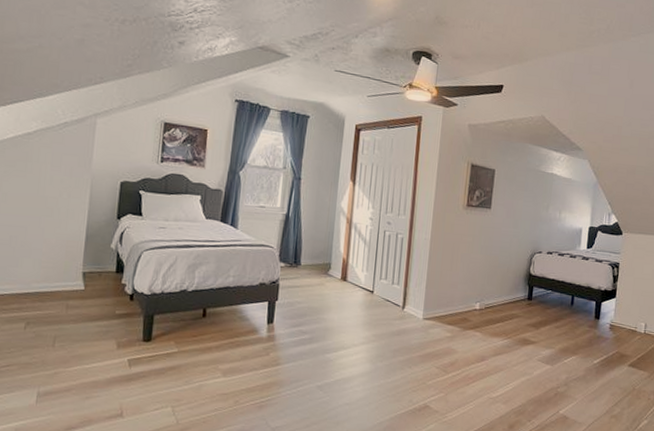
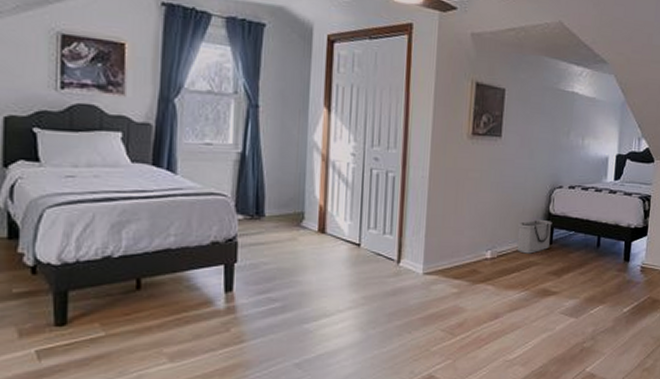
storage bin: none [501,278,533,308] -> present [517,219,553,254]

